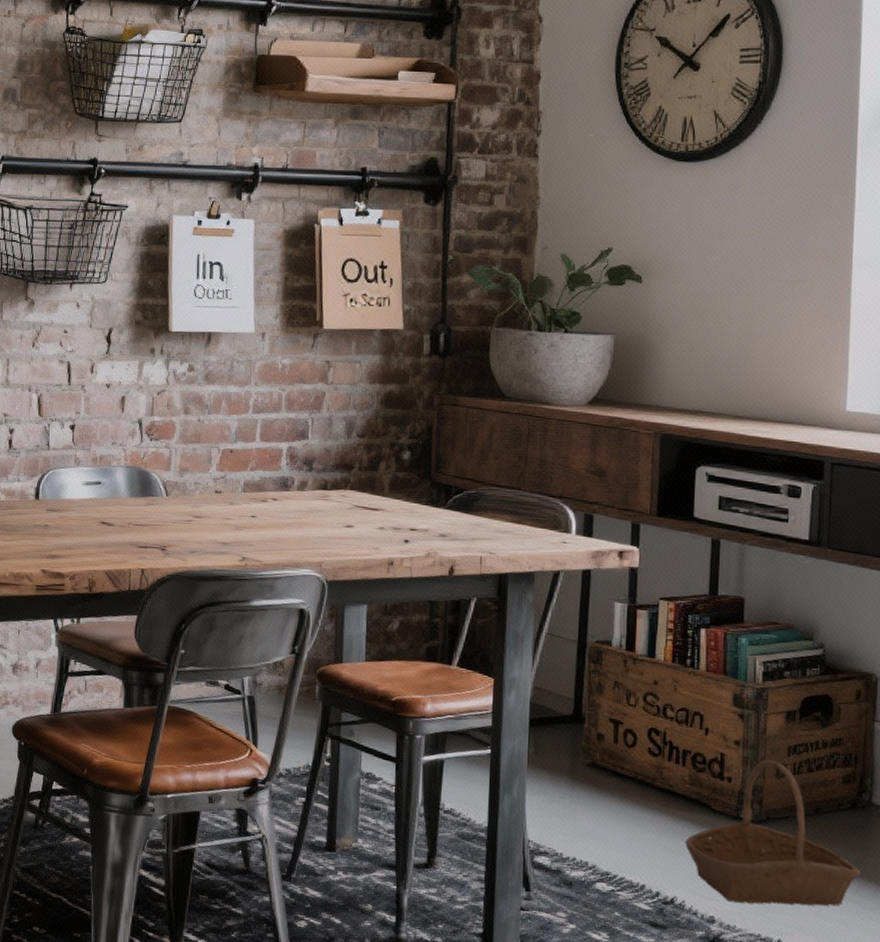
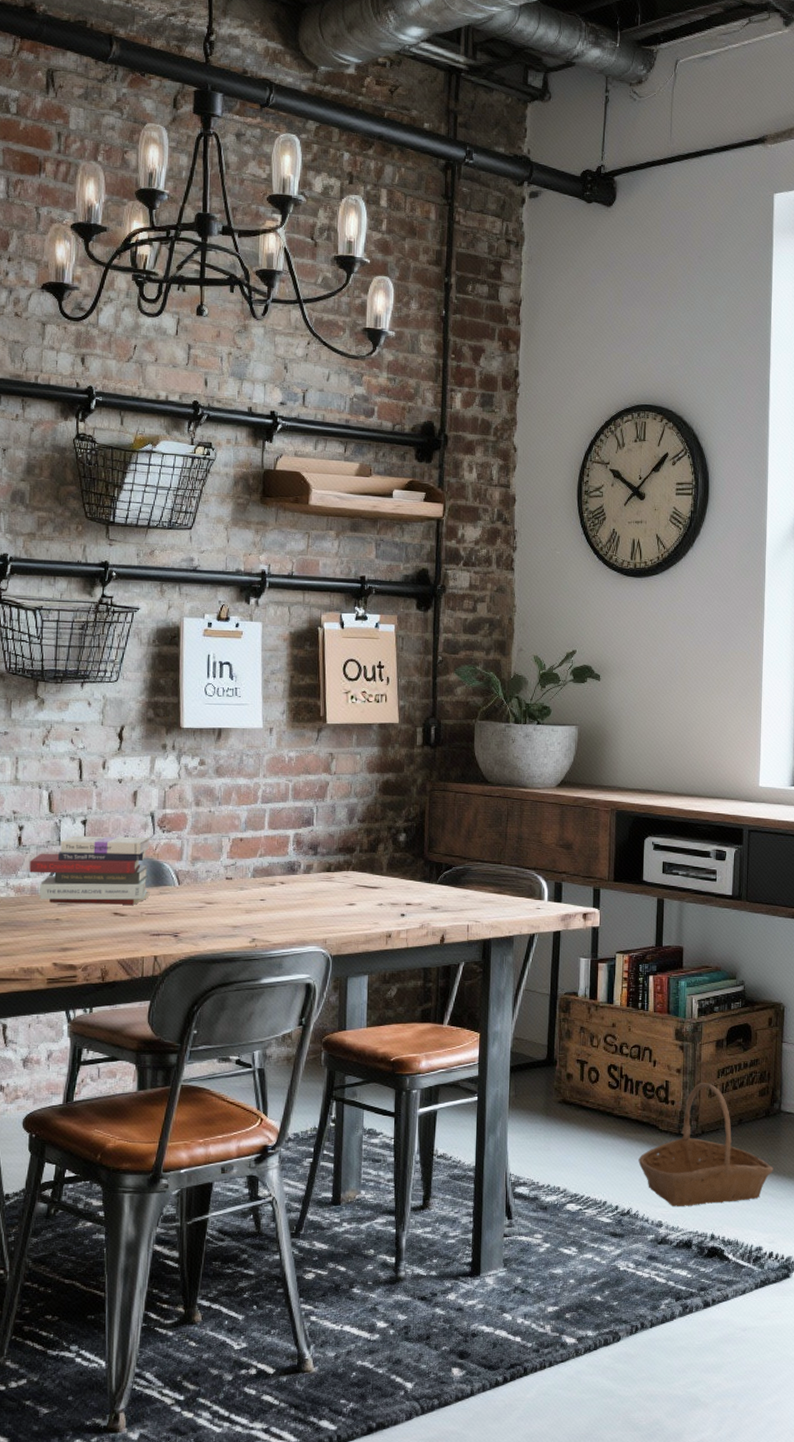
books: none [19,440,138,515] -> present [29,835,151,905]

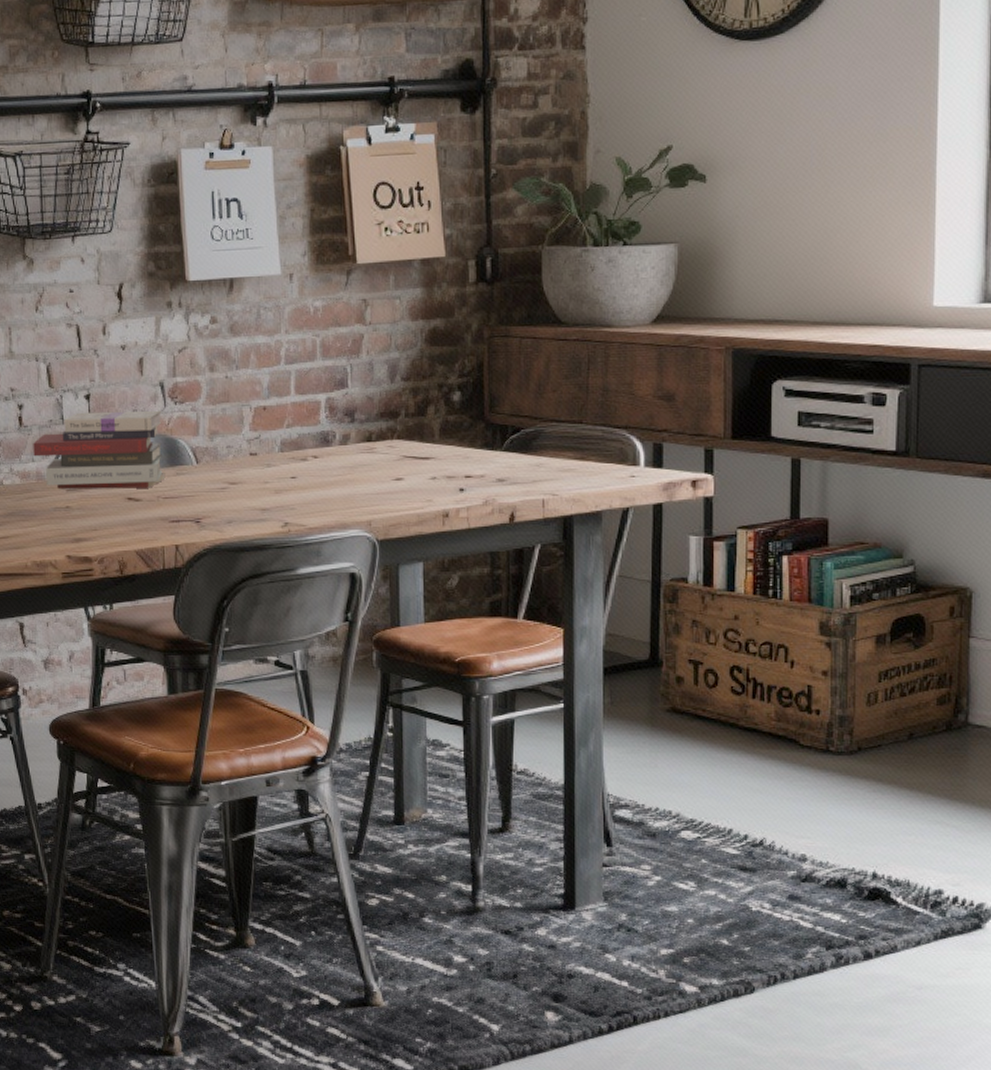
basket: present [638,1082,773,1206] -> none [773,687,958,838]

